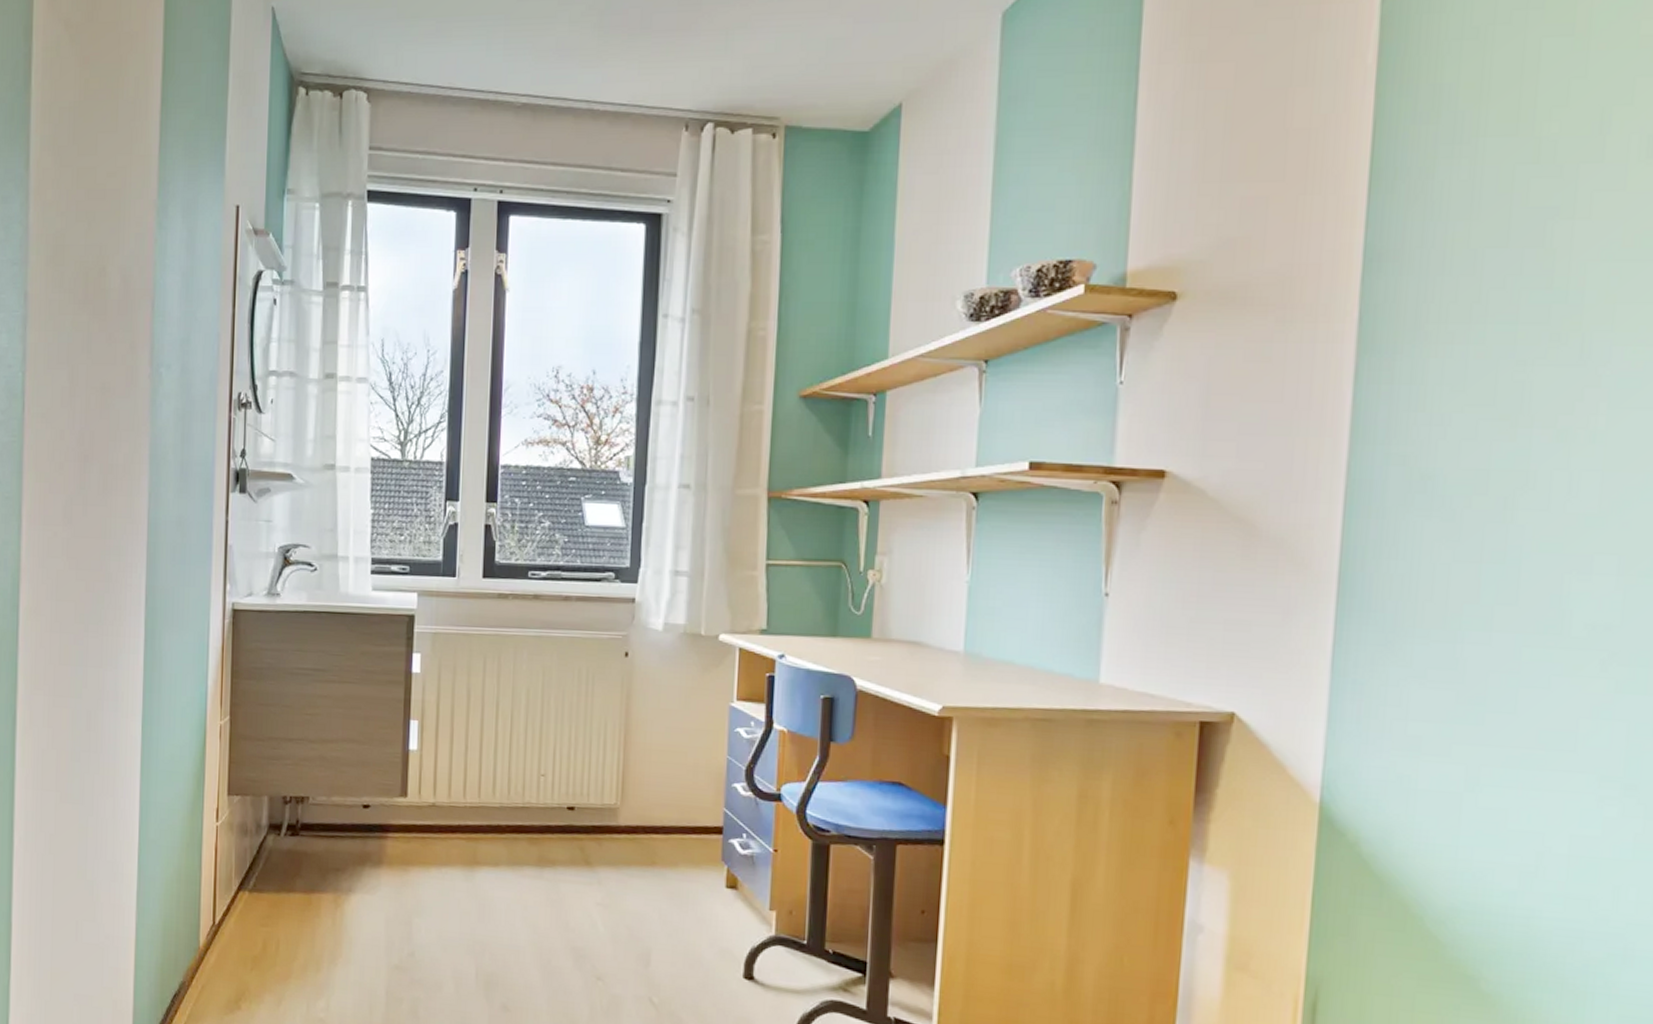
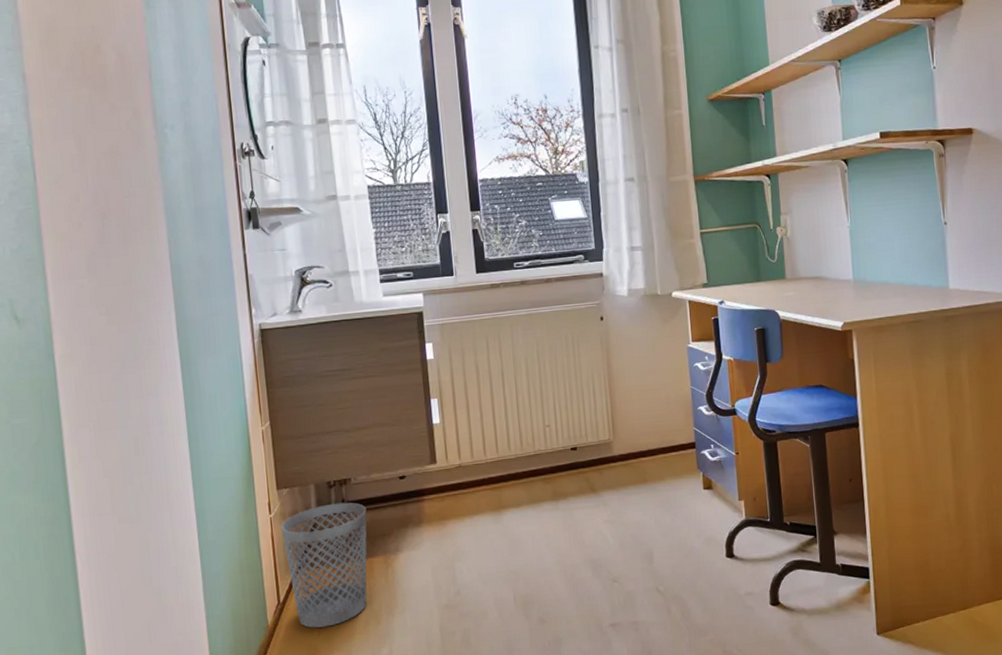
wastebasket: none [226,822,322,963] -> present [281,502,367,628]

